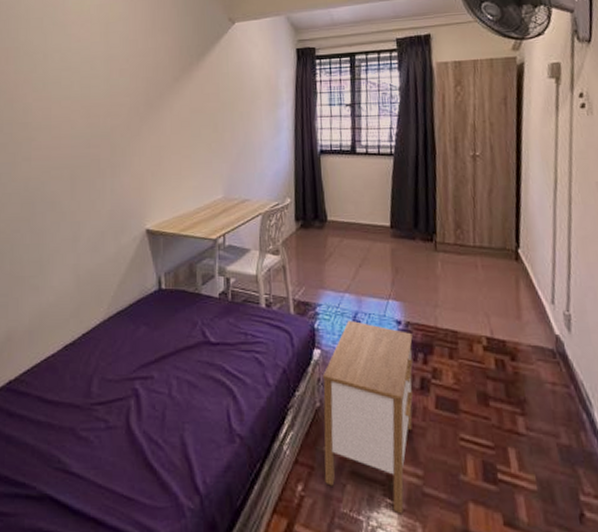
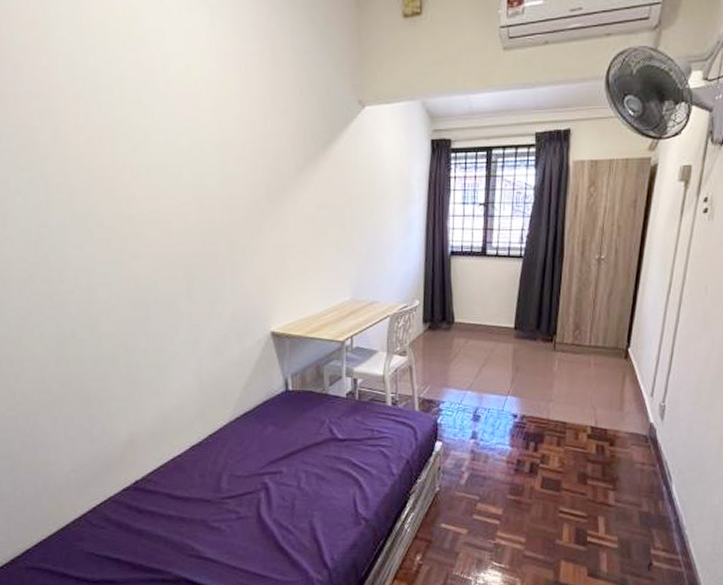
nightstand: present [322,320,414,514] -> none [440,415,526,573]

